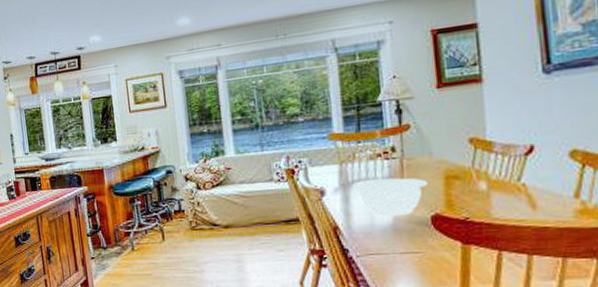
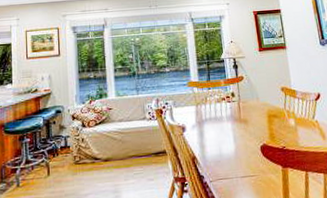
mixing bowl: present [352,177,428,217] -> none [205,116,257,148]

